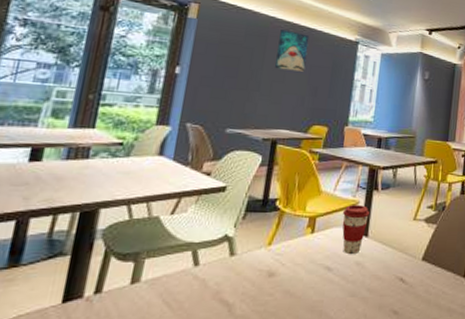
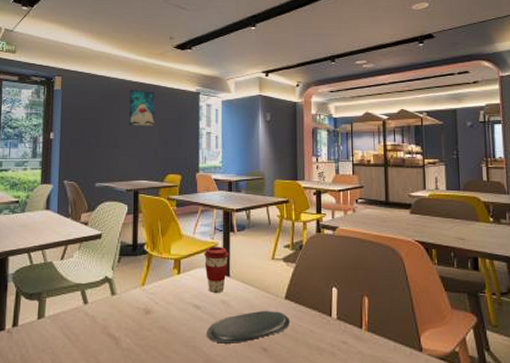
oval tray: none [335,271,424,307] -> present [207,310,290,344]

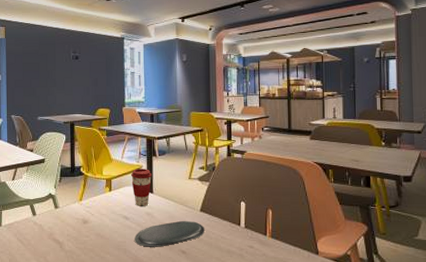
wall art: present [129,90,155,126] -> none [64,37,86,68]

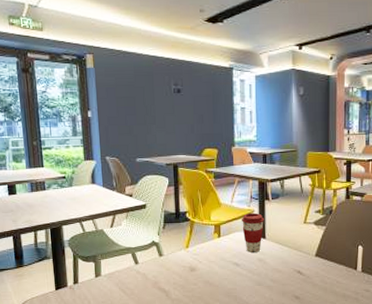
oval tray: present [135,220,204,247] -> none [246,266,319,294]

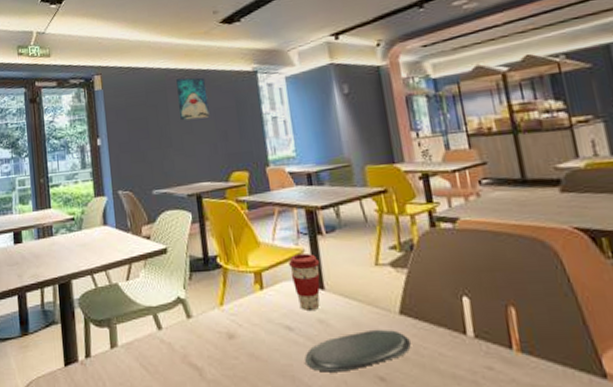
wall art: none [163,66,190,103] -> present [176,77,210,121]
oval tray: none [246,266,319,294] -> present [305,329,411,372]

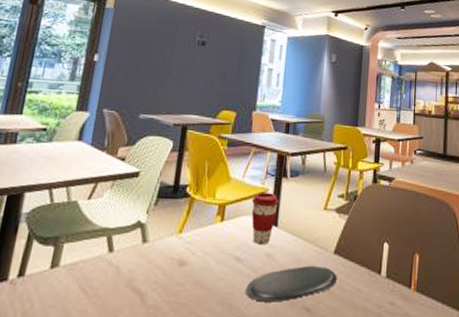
wall art: present [176,77,210,121] -> none [185,16,218,57]

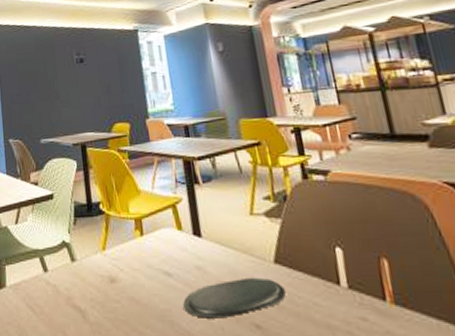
coffee cup: present [251,193,279,246] -> none [168,202,198,258]

